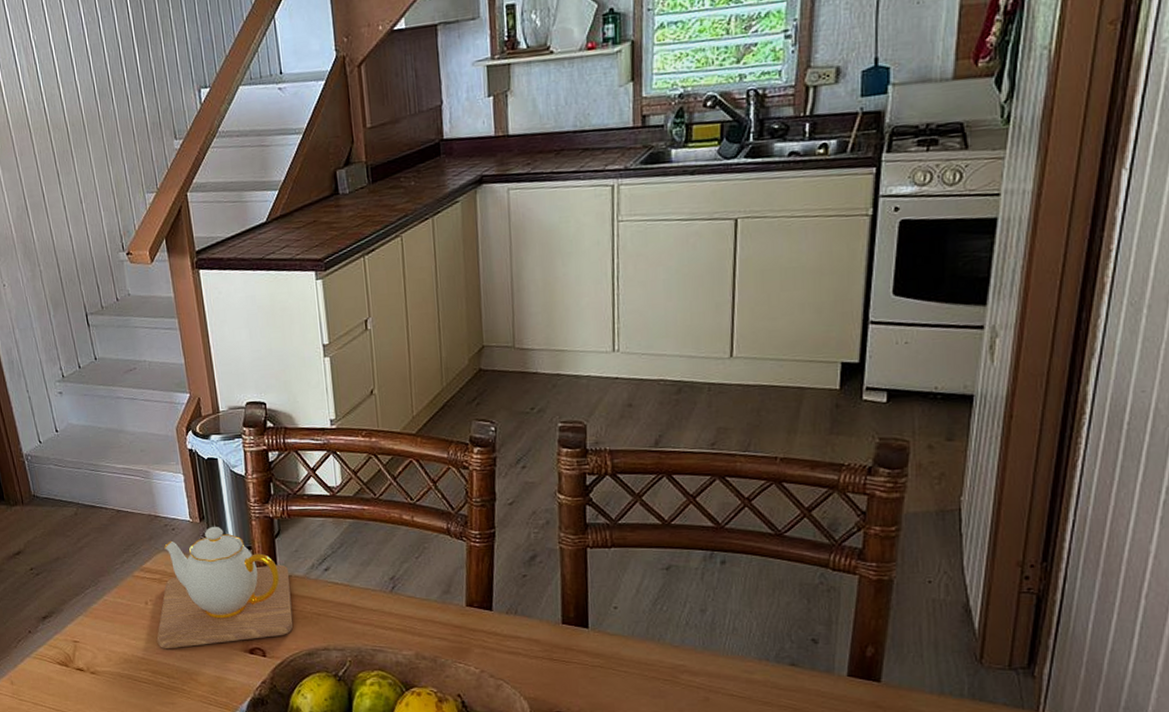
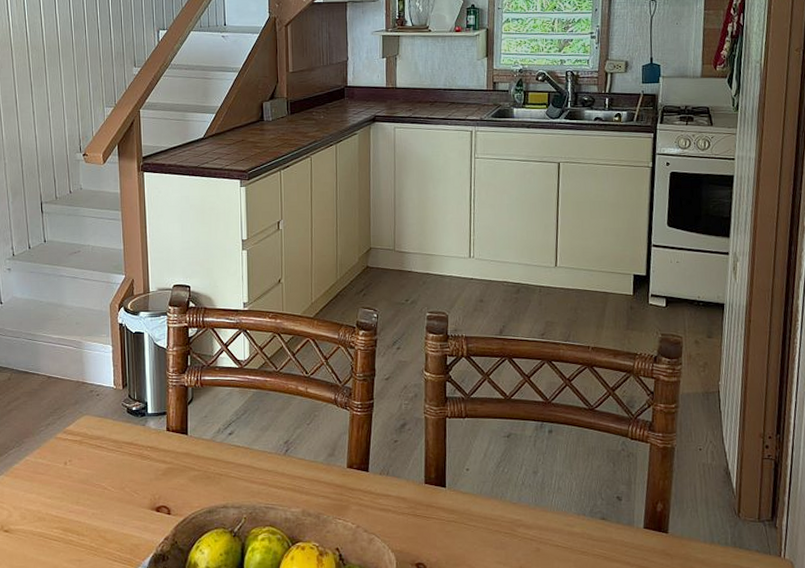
teapot: present [156,527,293,649] -> none [71,394,198,508]

